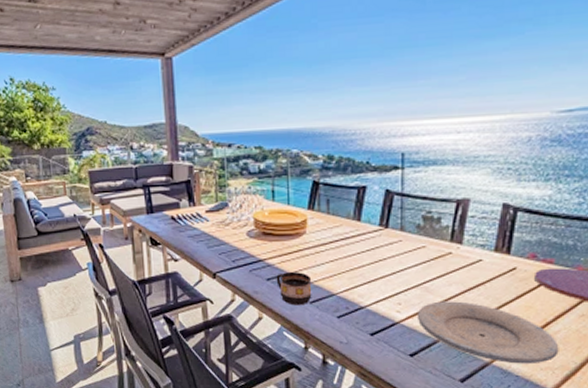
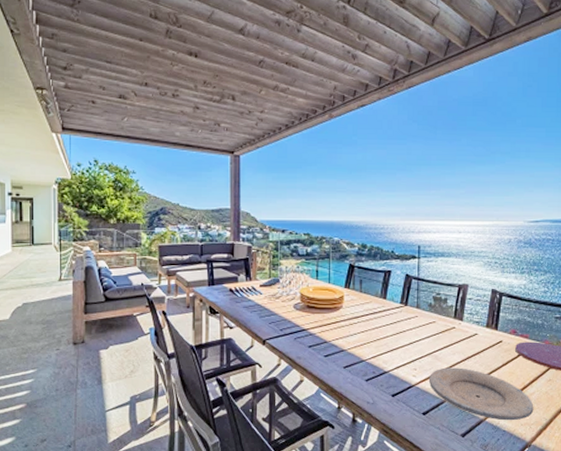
cup: present [276,272,312,306] -> none [316,341,346,370]

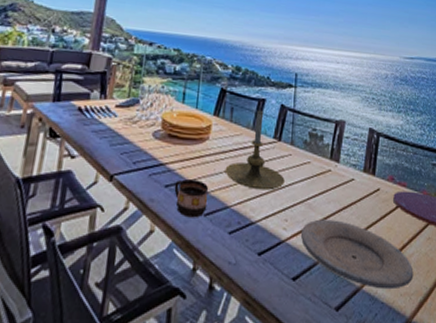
cup: none [316,341,346,370] -> present [174,179,208,218]
candle holder: none [358,280,412,346] -> present [225,110,285,191]

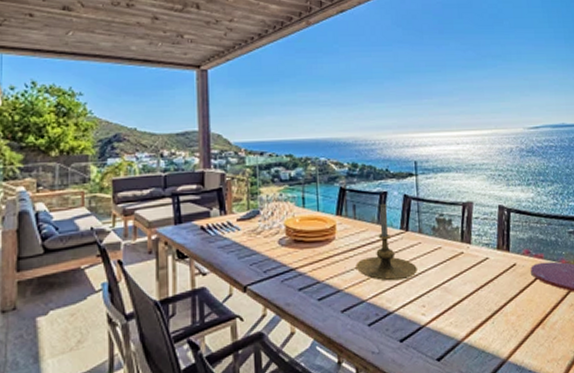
cup: present [174,179,208,218] -> none [308,279,343,316]
plate: present [300,219,414,290] -> none [439,299,559,359]

